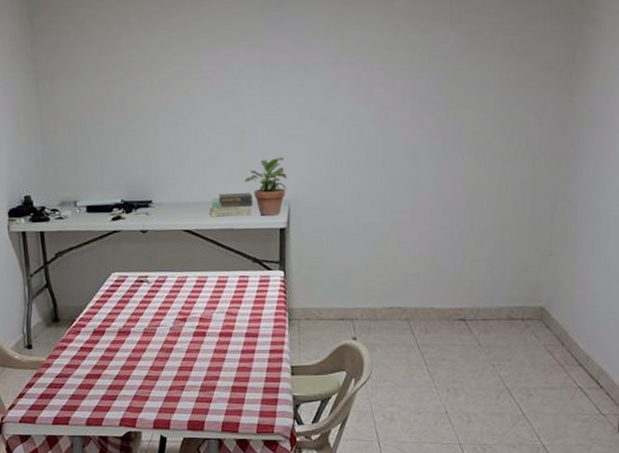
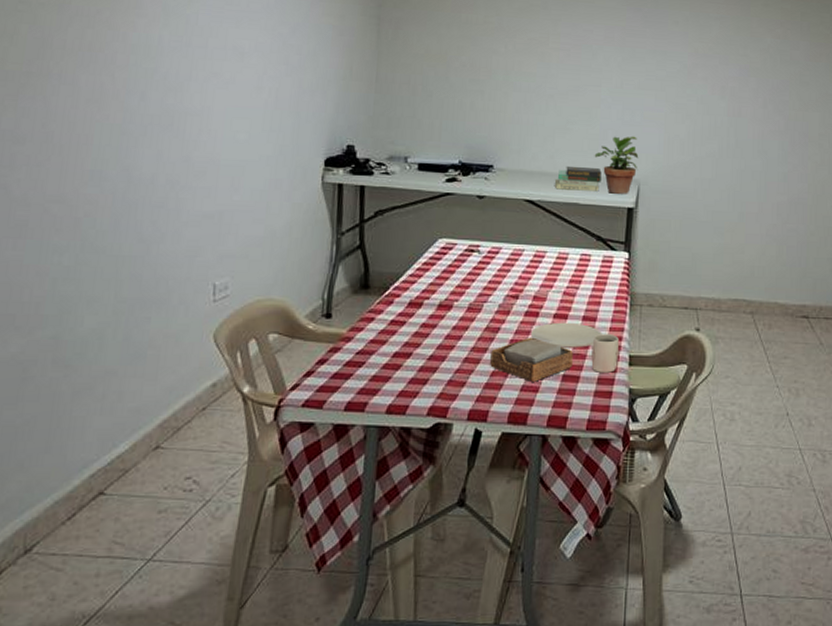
napkin holder: none [167,354,240,394] -> present [490,337,573,382]
plate: none [201,339,265,362] -> present [531,322,602,348]
mug: none [256,347,281,383] -> present [591,333,619,373]

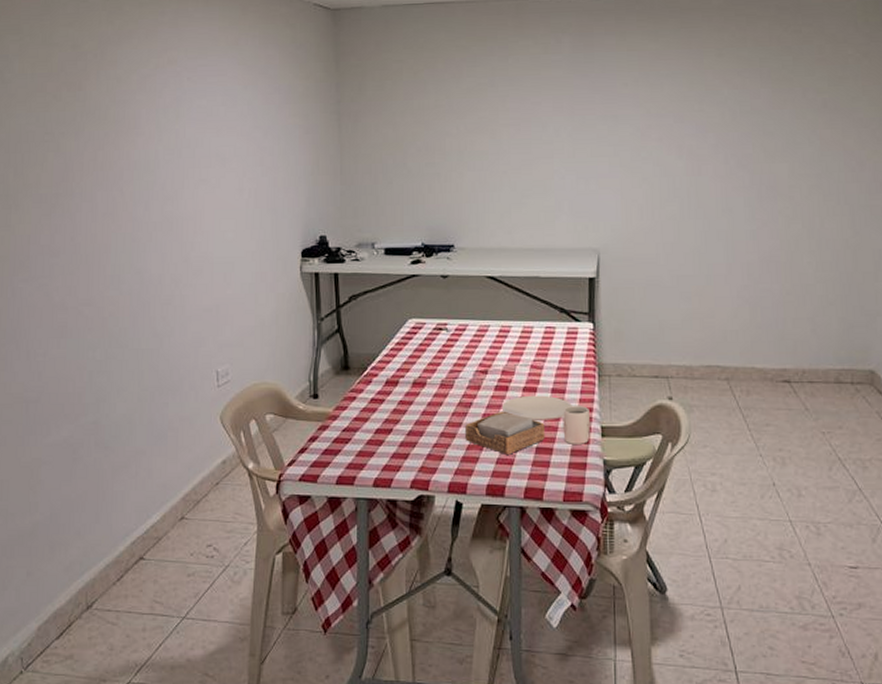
books: present [554,165,602,192] -> none [514,239,560,264]
potted plant: present [594,136,639,194] -> none [551,204,597,265]

